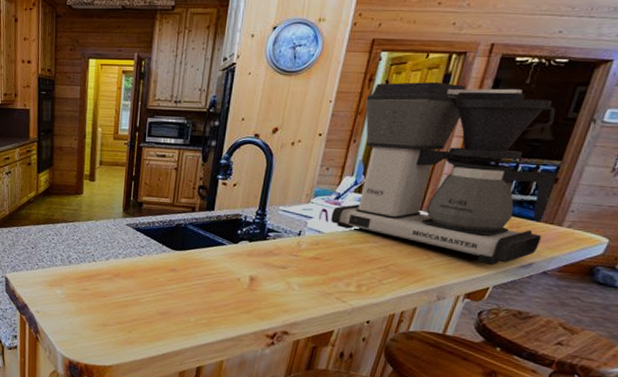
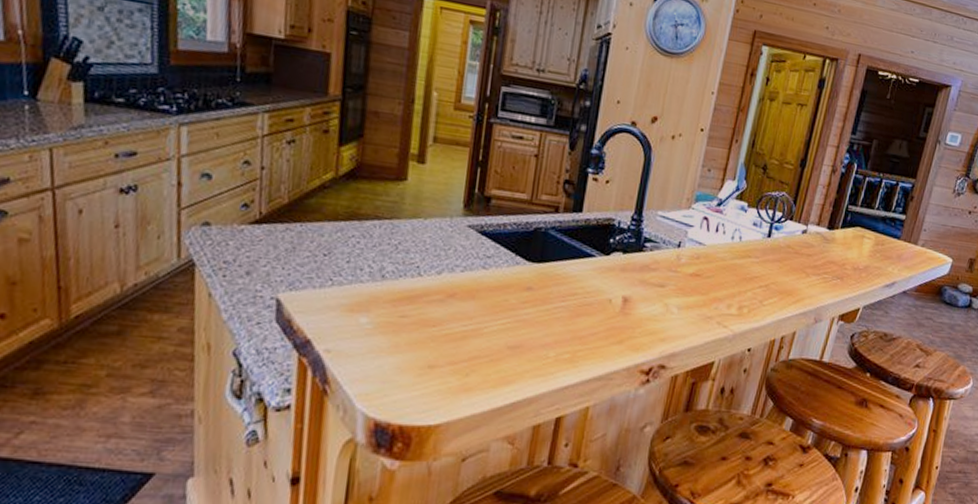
coffee maker: present [331,82,557,266] -> none [712,79,912,285]

